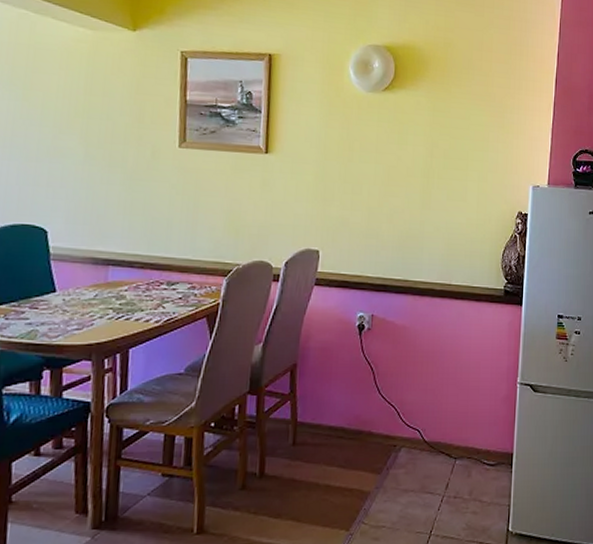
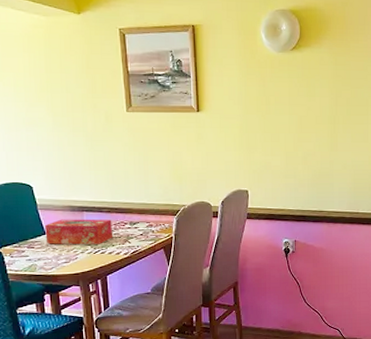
tissue box: none [55,273,144,308] -> present [45,219,114,245]

